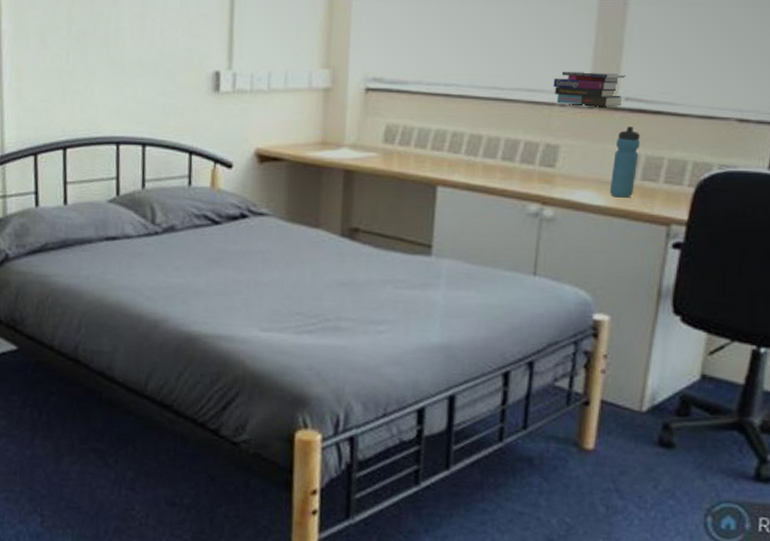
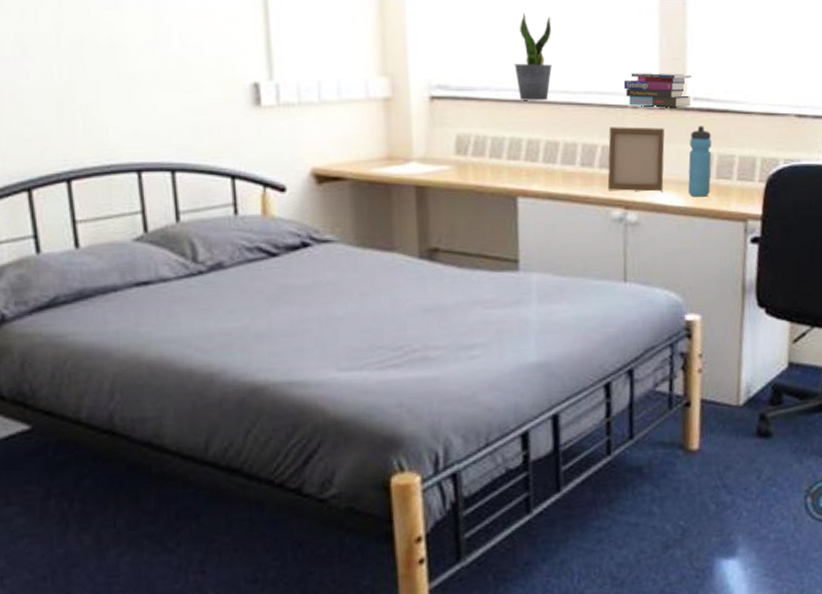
potted plant: none [446,12,487,96] -> present [514,13,553,101]
photo frame: none [526,123,591,190] -> present [607,127,665,192]

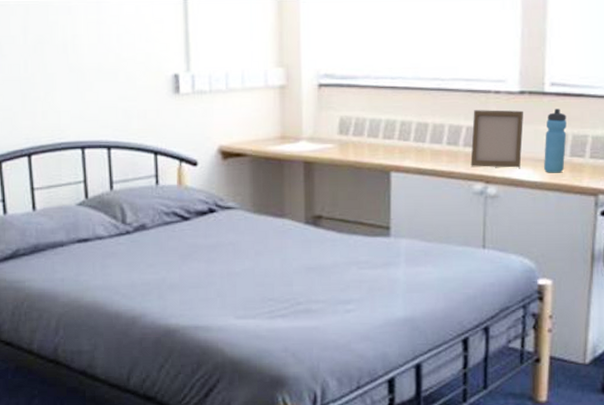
potted plant: present [514,13,553,101] -> none [391,10,425,88]
books: present [623,73,692,108] -> none [487,61,550,93]

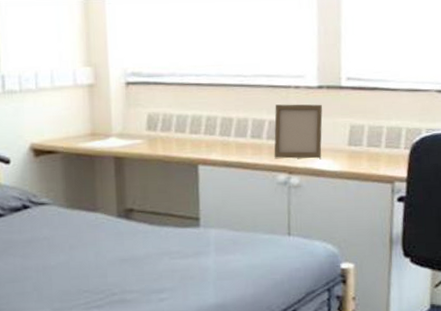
water bottle: present [544,109,567,173] -> none [343,102,363,163]

